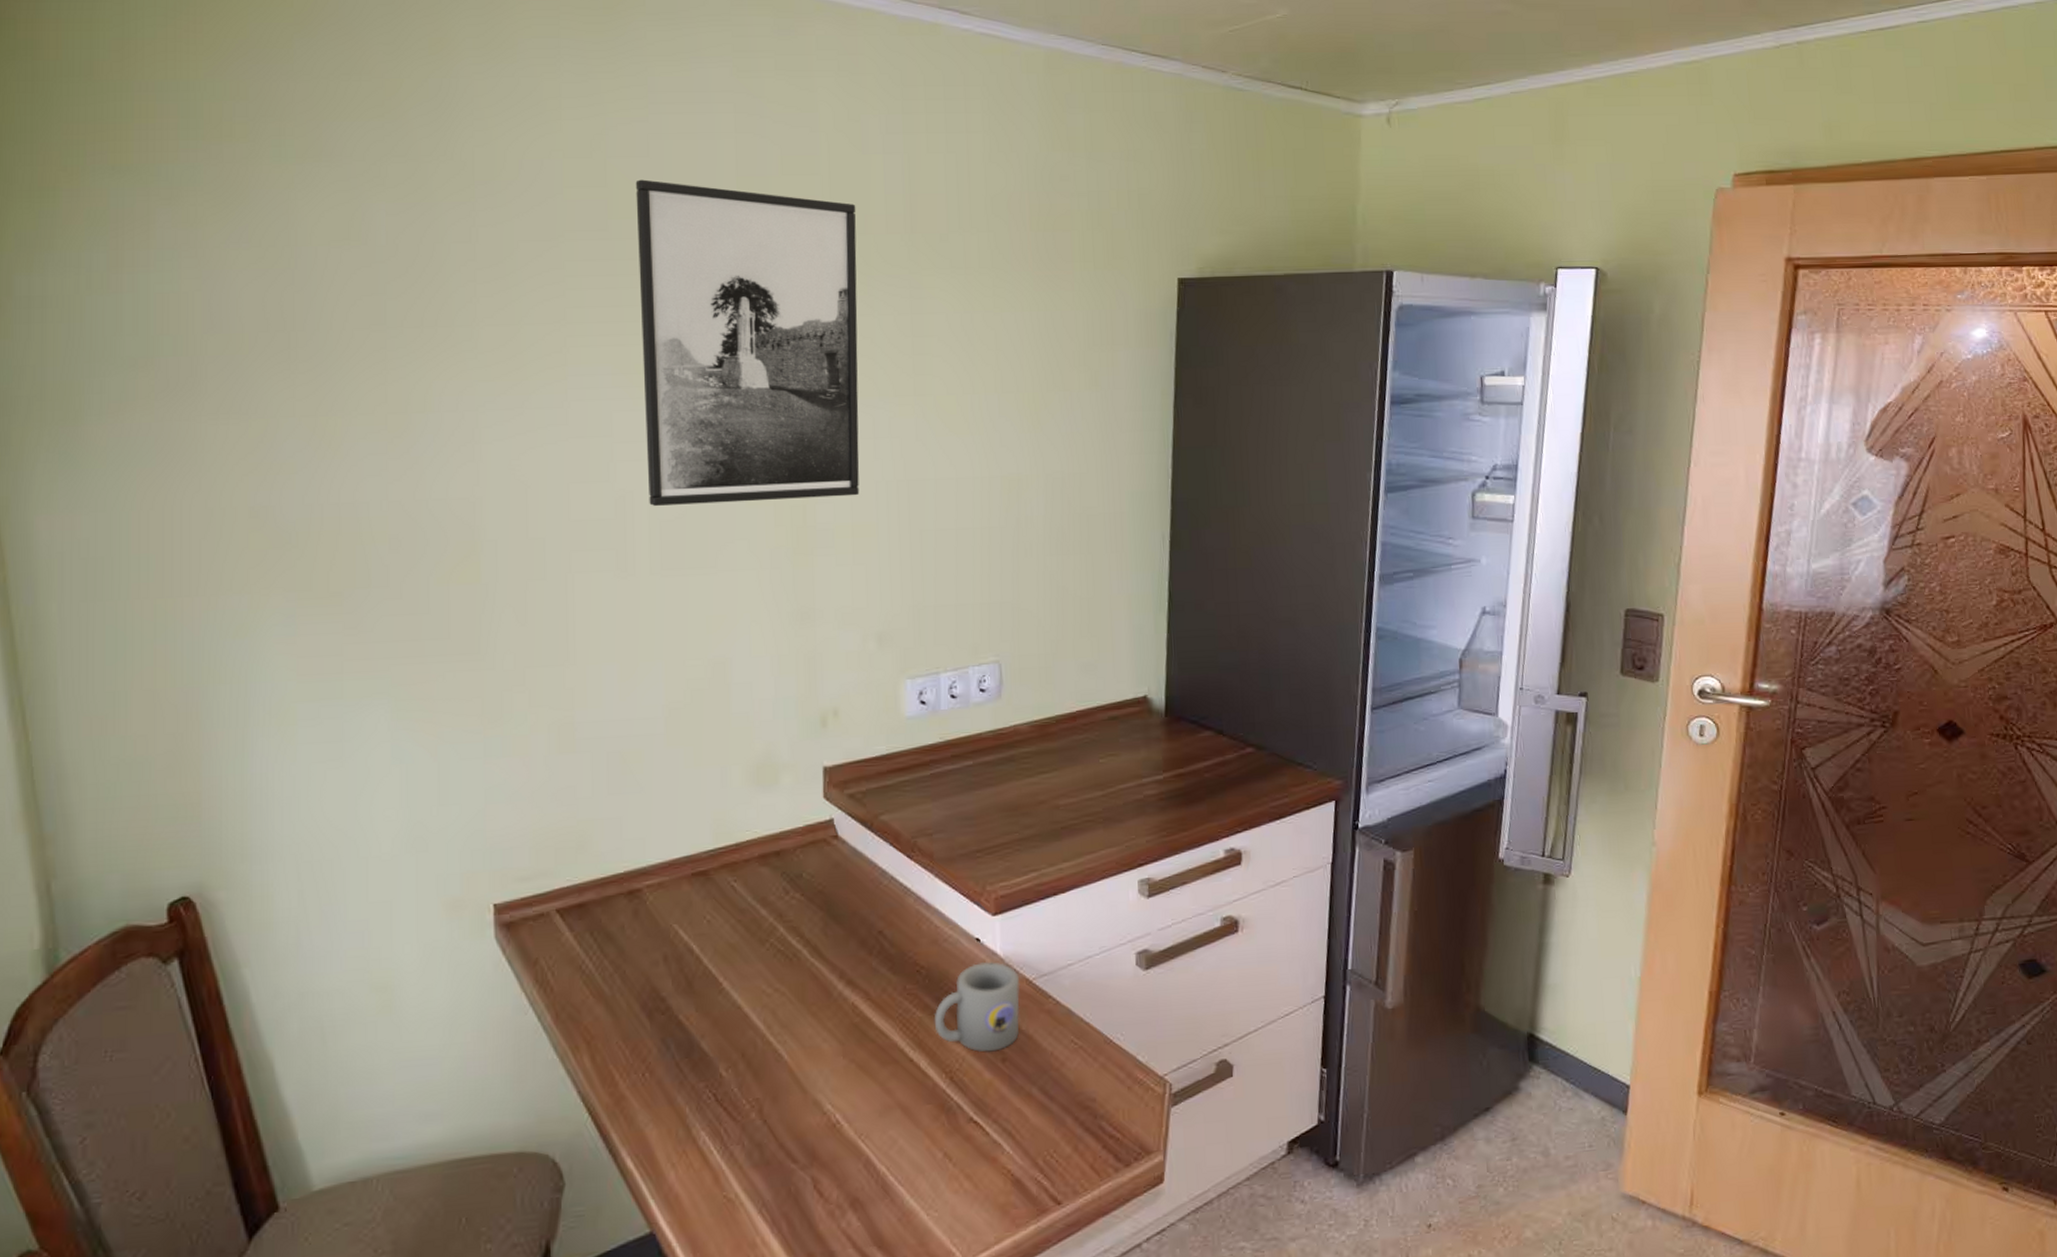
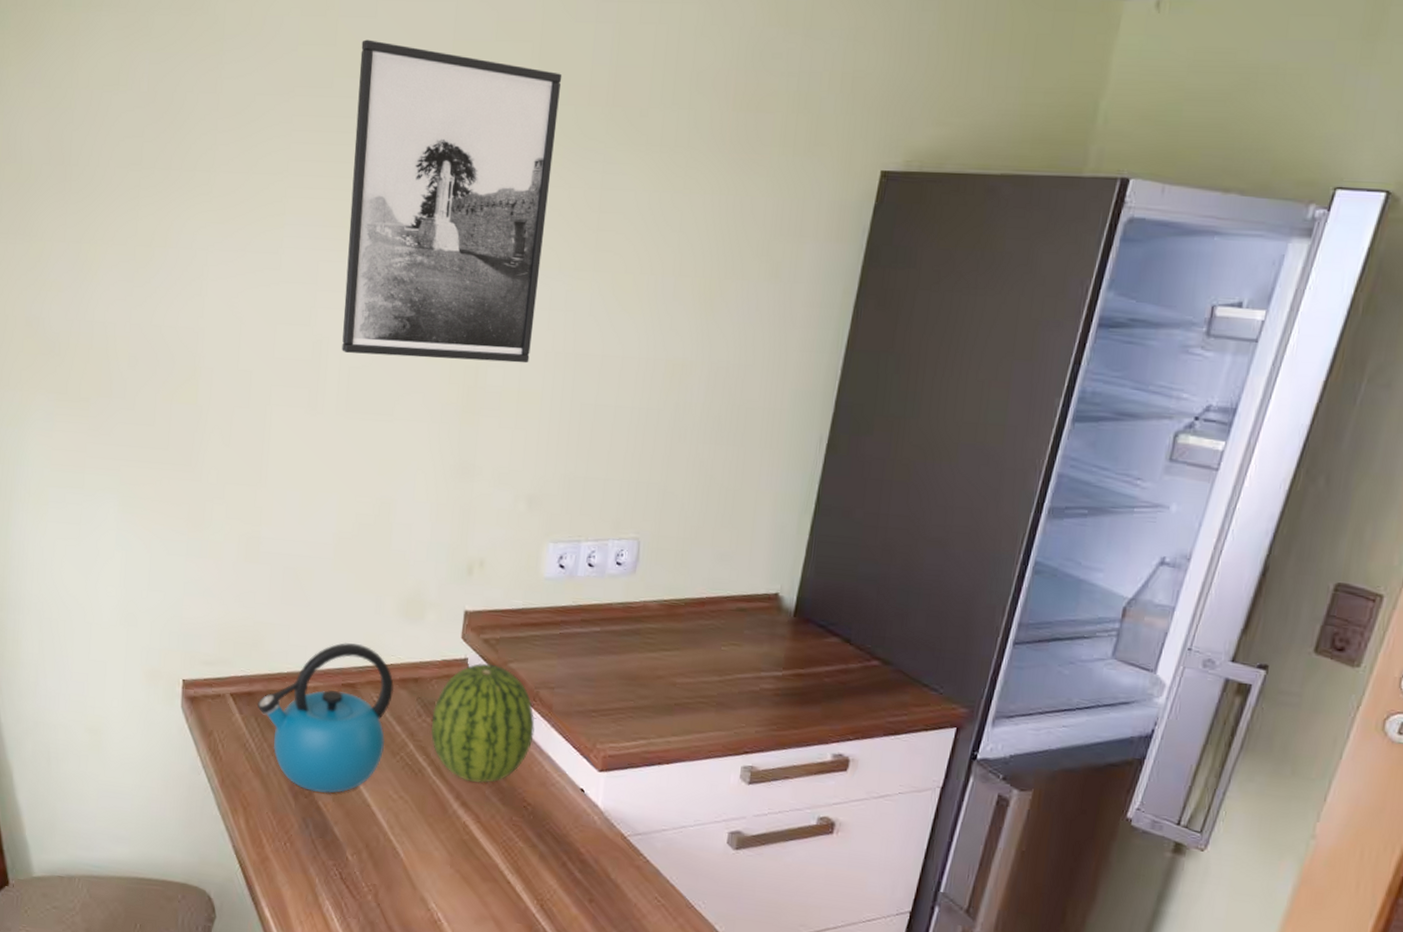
kettle: none [591,825,754,1005] -> present [257,643,395,793]
fruit: none [800,820,917,956] -> present [430,663,535,783]
mug: present [934,961,1020,1052] -> none [532,810,616,892]

